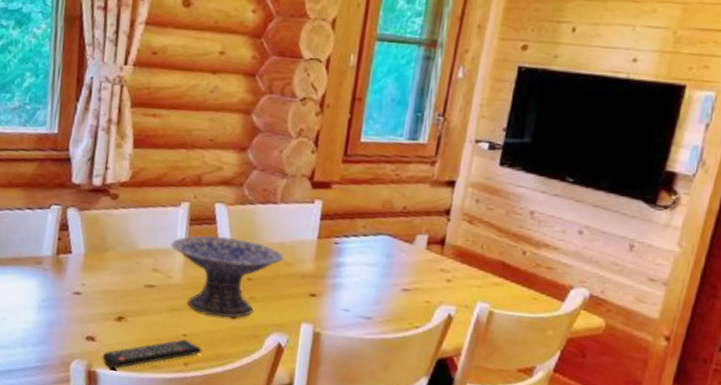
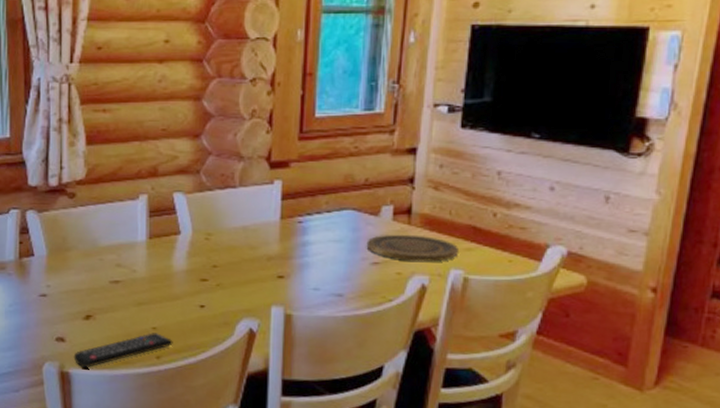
decorative bowl: present [171,235,284,319] -> none [132,225,248,308]
plate: none [398,262,487,294] -> present [366,234,458,262]

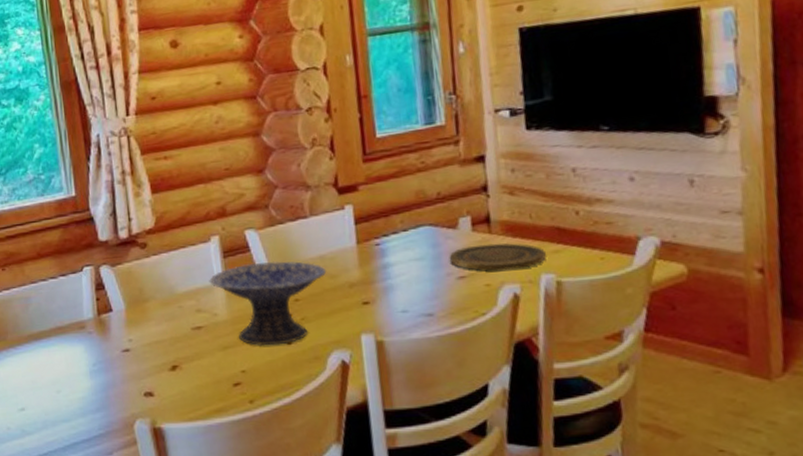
remote control: present [73,333,173,369] -> none [164,376,265,422]
decorative bowl: none [132,225,248,308] -> present [209,261,327,346]

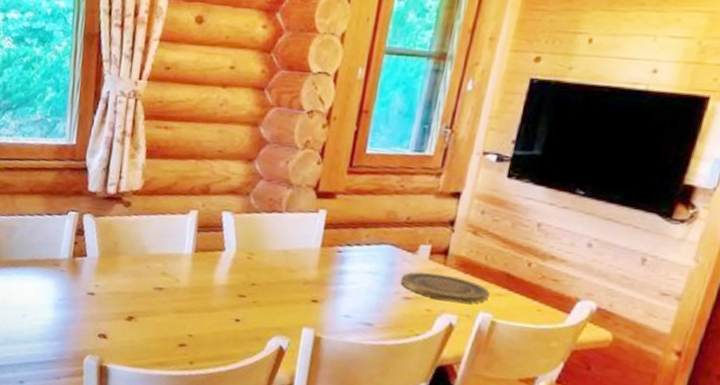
decorative bowl: present [209,261,327,346] -> none [179,241,288,322]

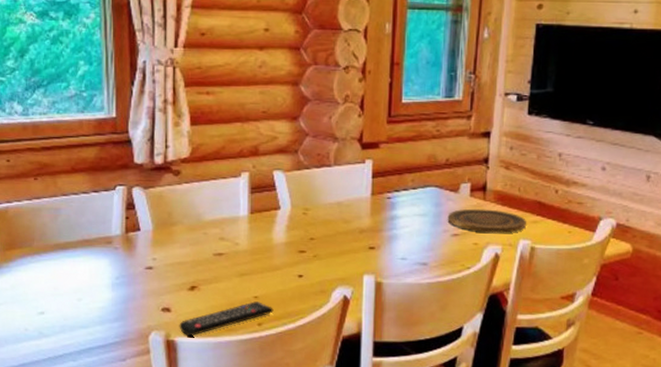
remote control: none [113,339,207,365] -> present [179,301,274,337]

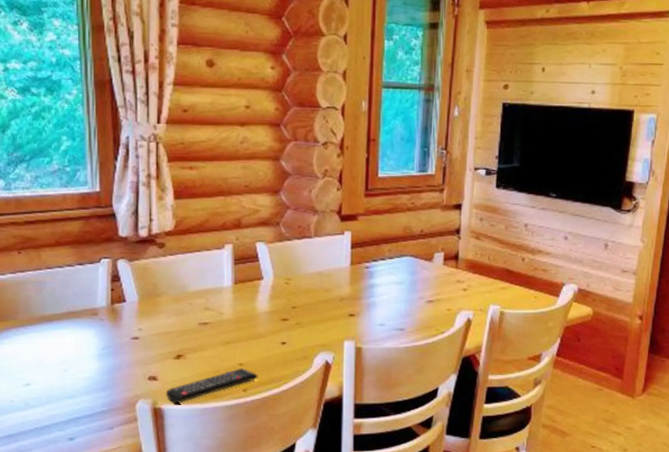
plate: present [447,208,526,233] -> none [422,276,496,299]

